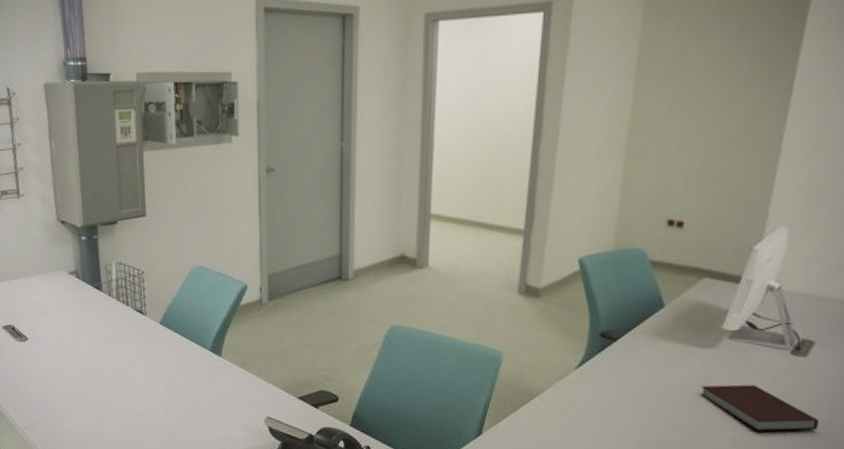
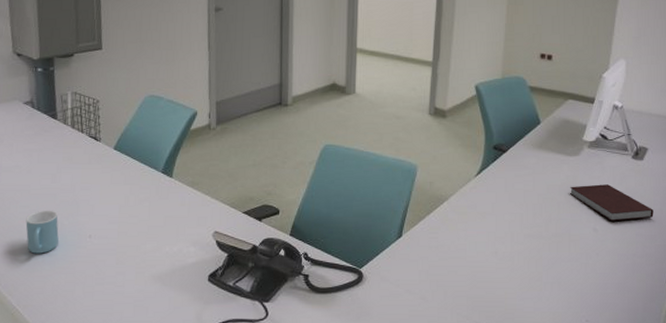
mug: none [74,385,107,430] -> present [25,210,59,254]

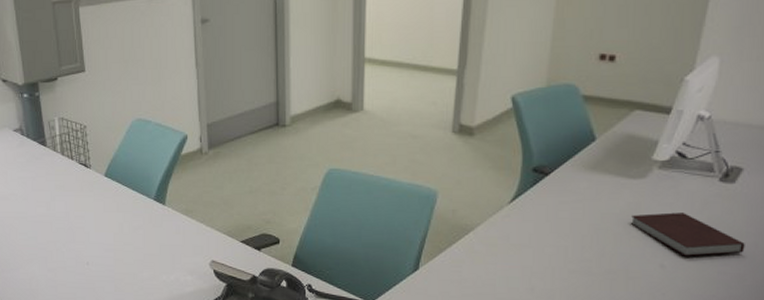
mug: present [25,210,59,254] -> none [26,237,58,279]

